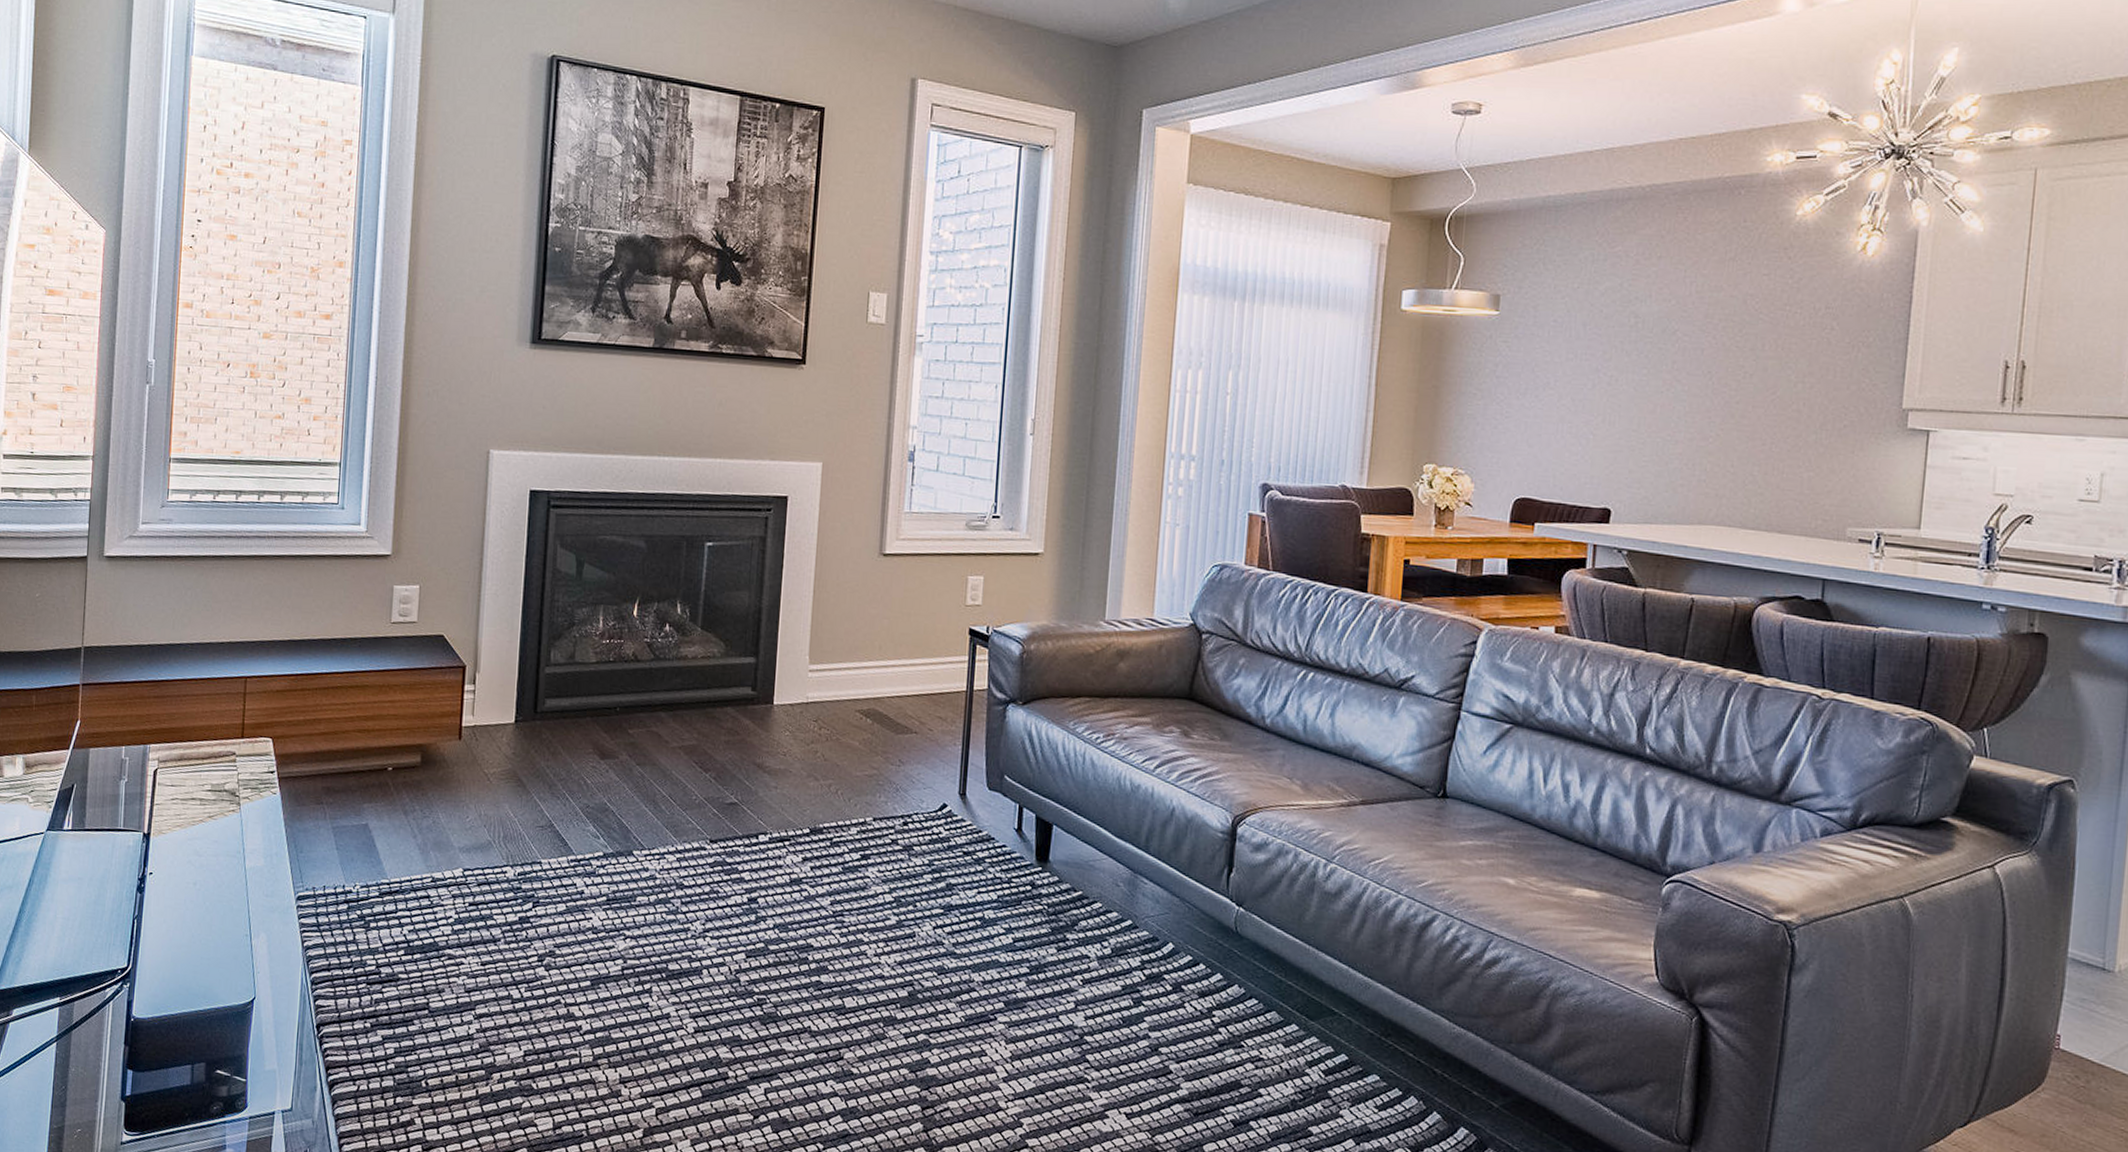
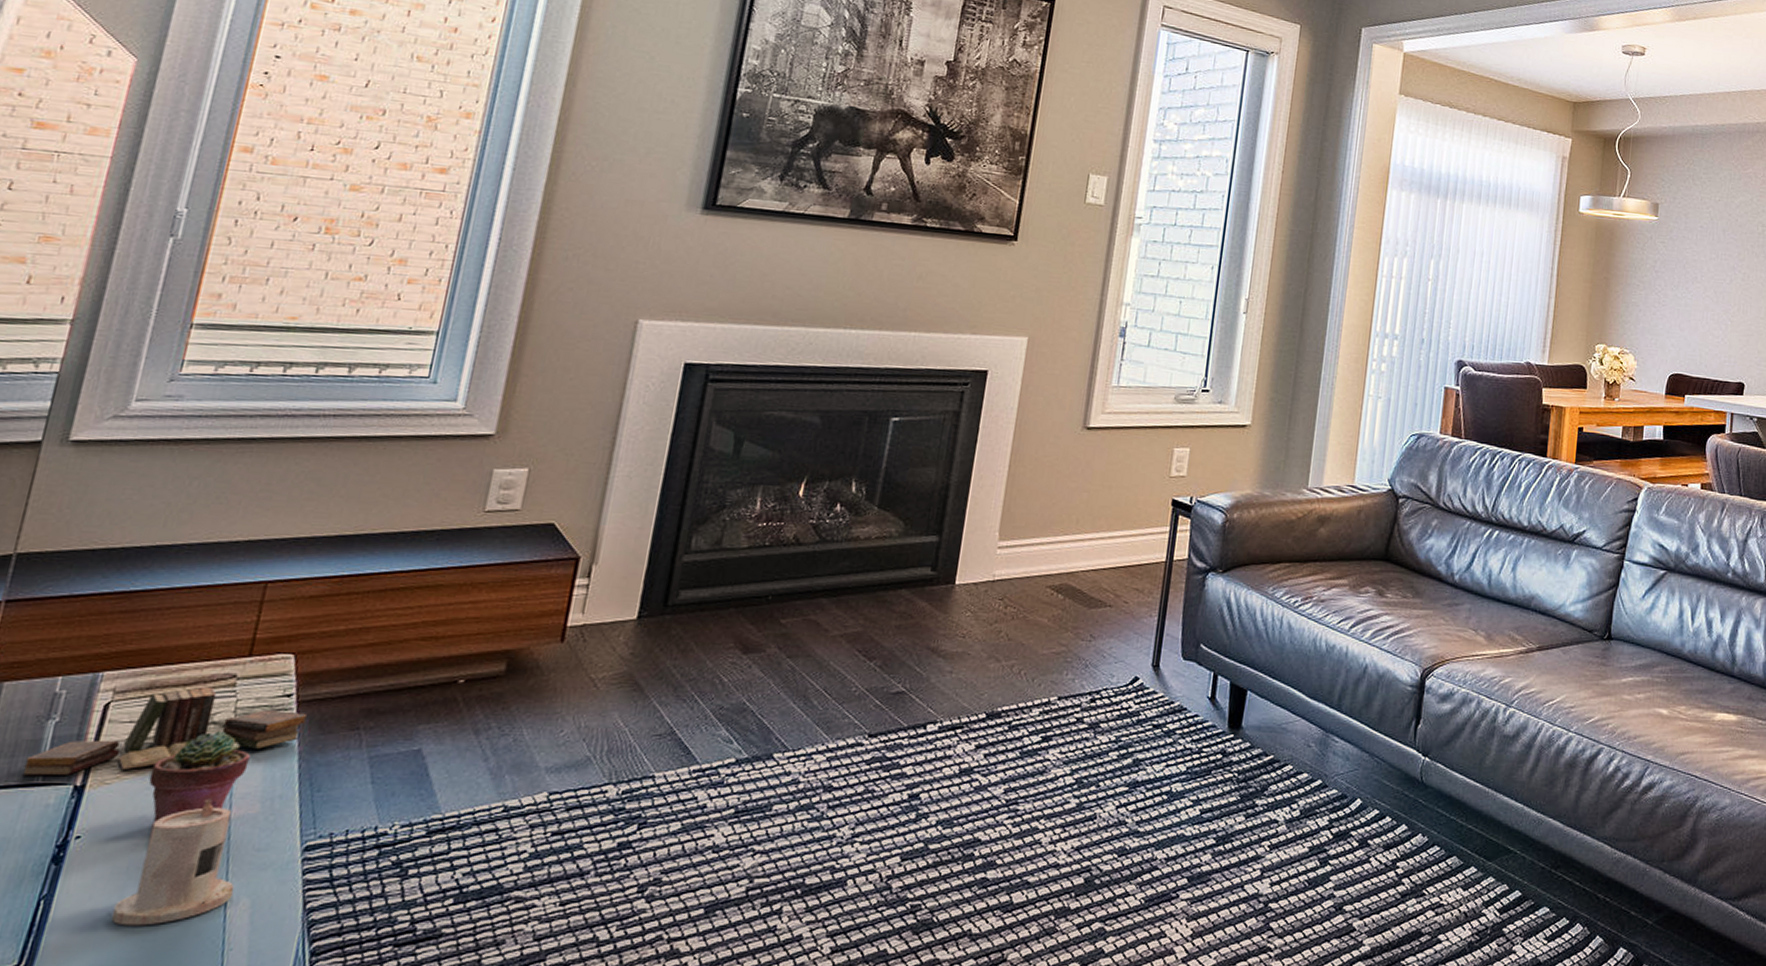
book: none [110,761,286,824] -> present [22,686,306,776]
candle: none [179,851,255,947] -> present [111,798,235,926]
potted succulent: none [189,797,252,870] -> present [149,731,251,827]

